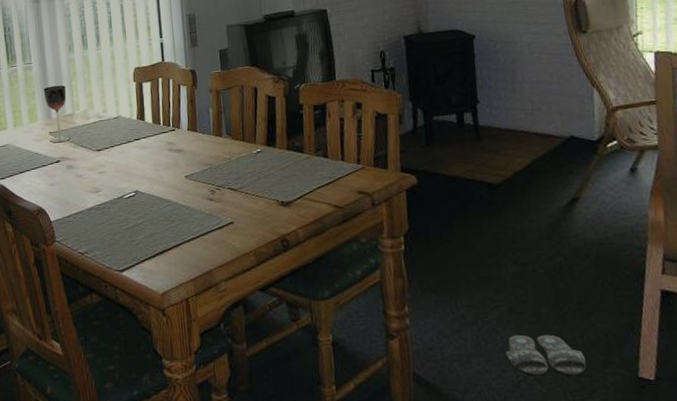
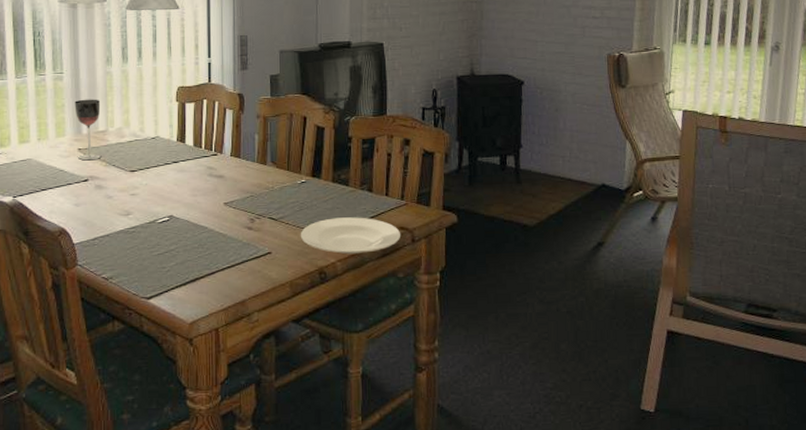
plate: none [260,183,361,222] -> present [300,217,401,255]
slippers: present [505,334,586,376] -> none [525,369,596,408]

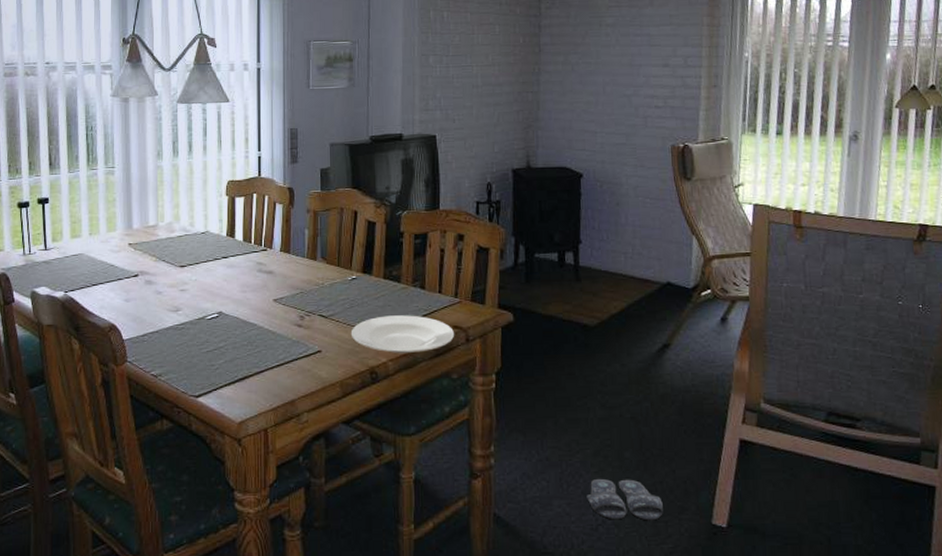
wineglass: present [74,99,102,161] -> none [125,193,152,256]
slippers: none [525,369,596,408] -> present [586,478,663,521]

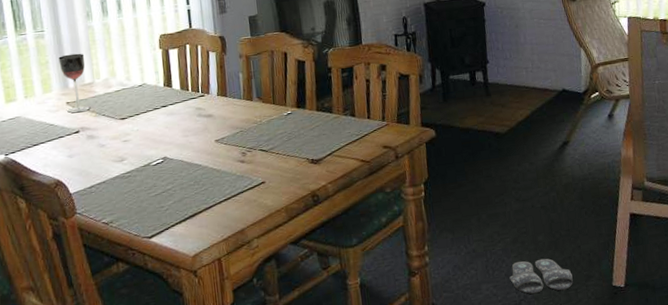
wineglass: none [125,193,152,256] -> present [58,53,91,113]
plate: present [350,315,455,354] -> none [290,140,386,177]

